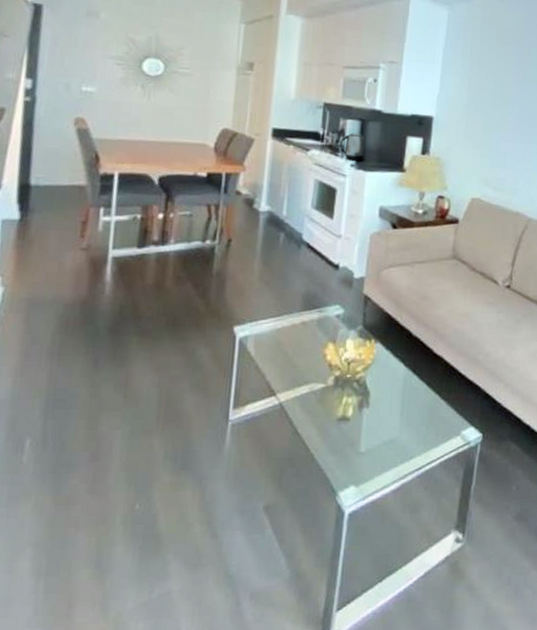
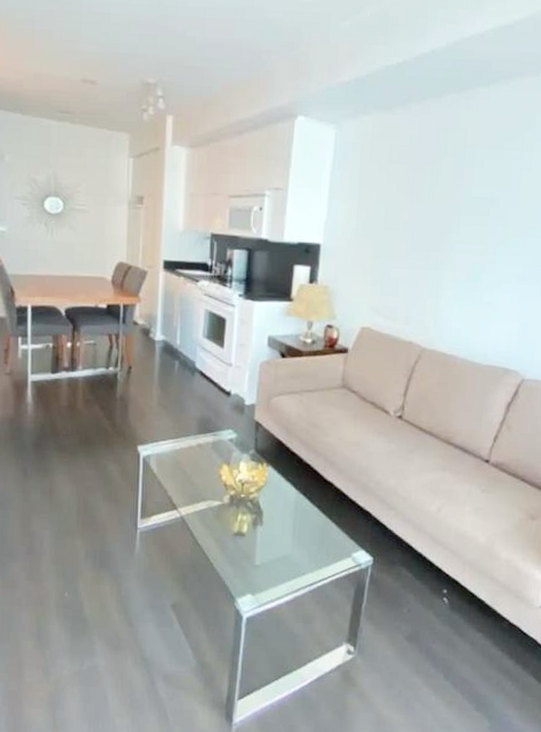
kettle: present [339,133,366,162] -> none [227,263,253,292]

